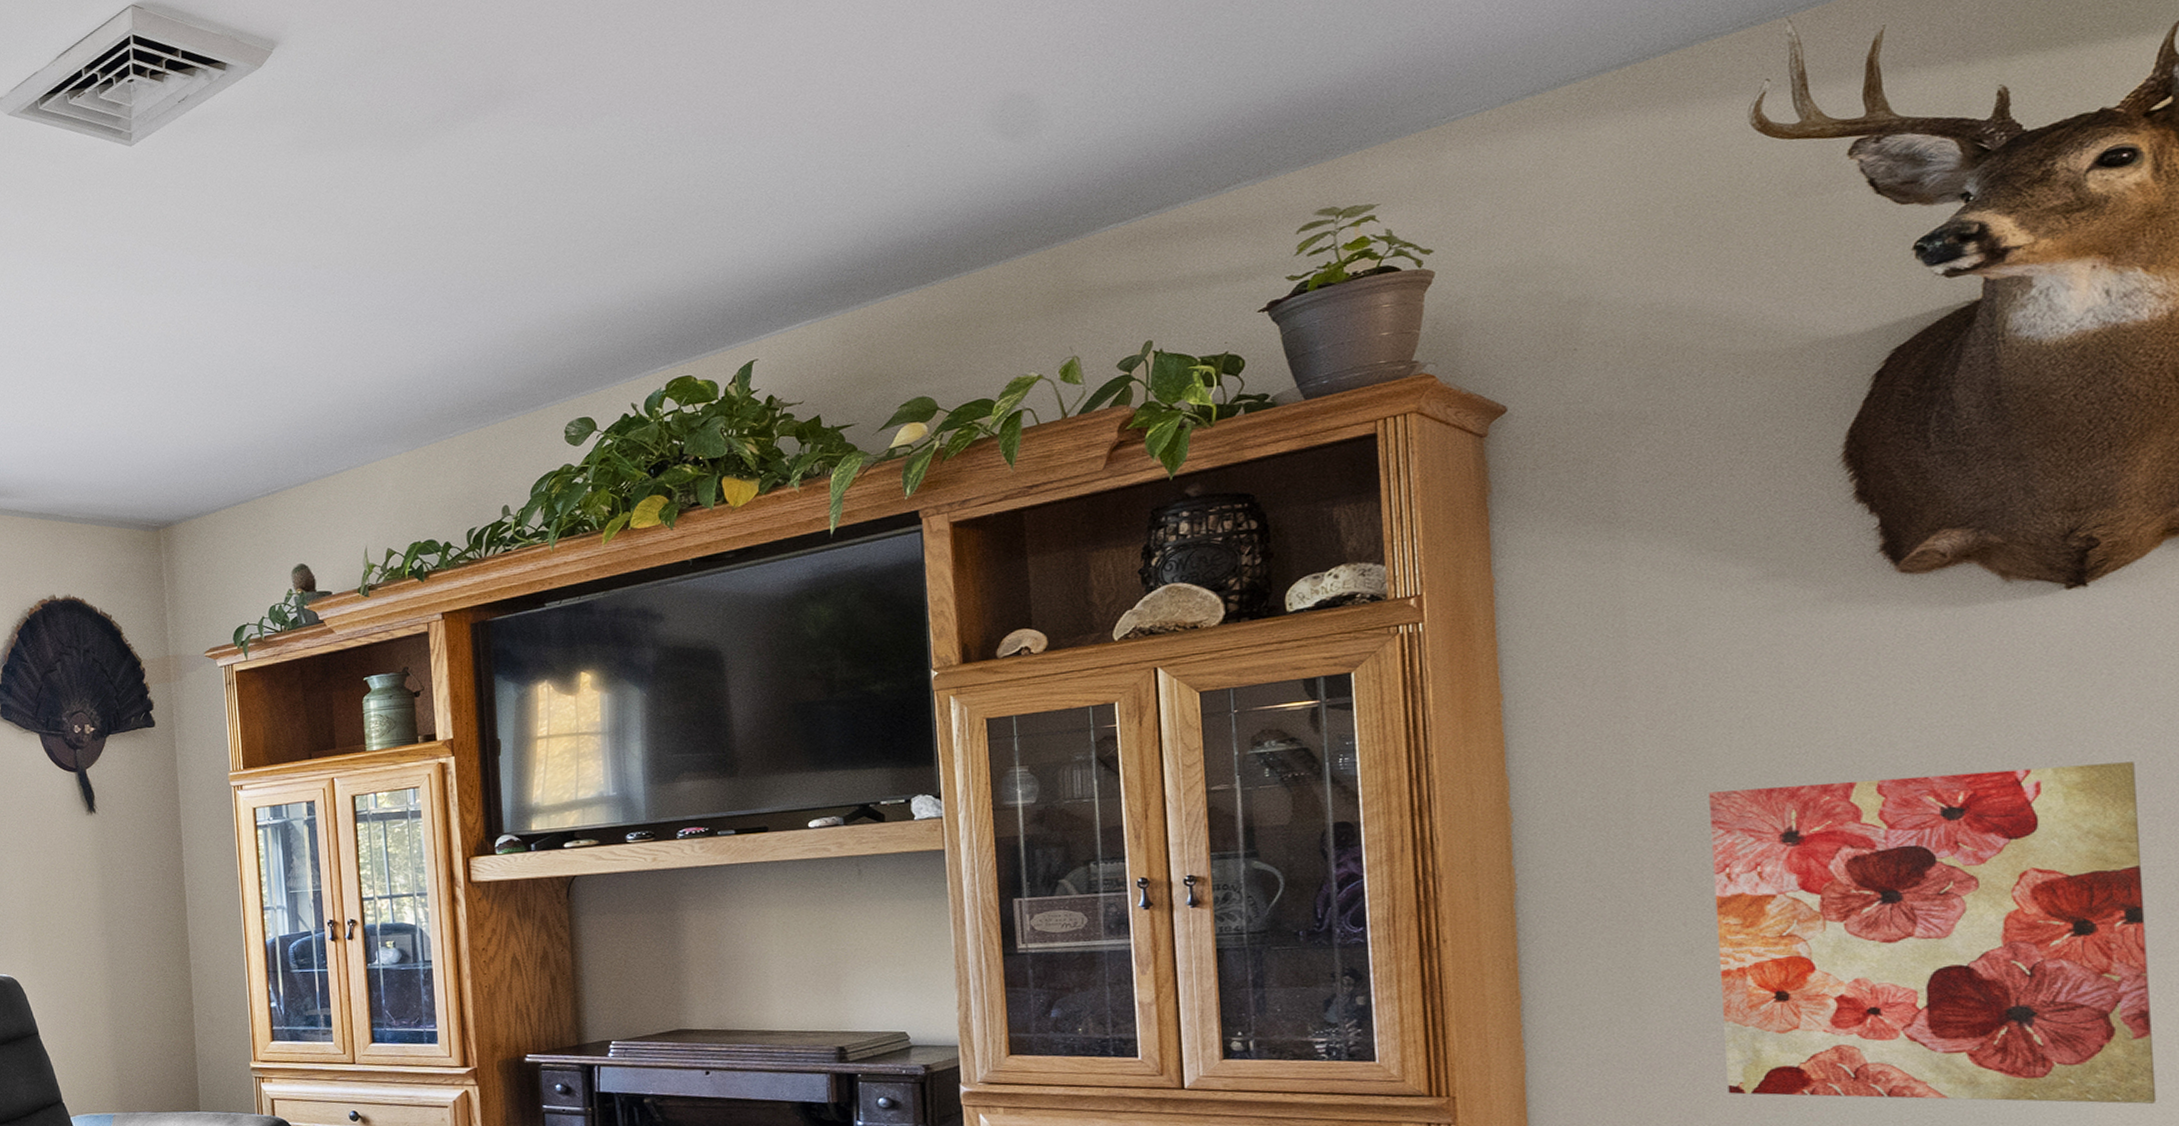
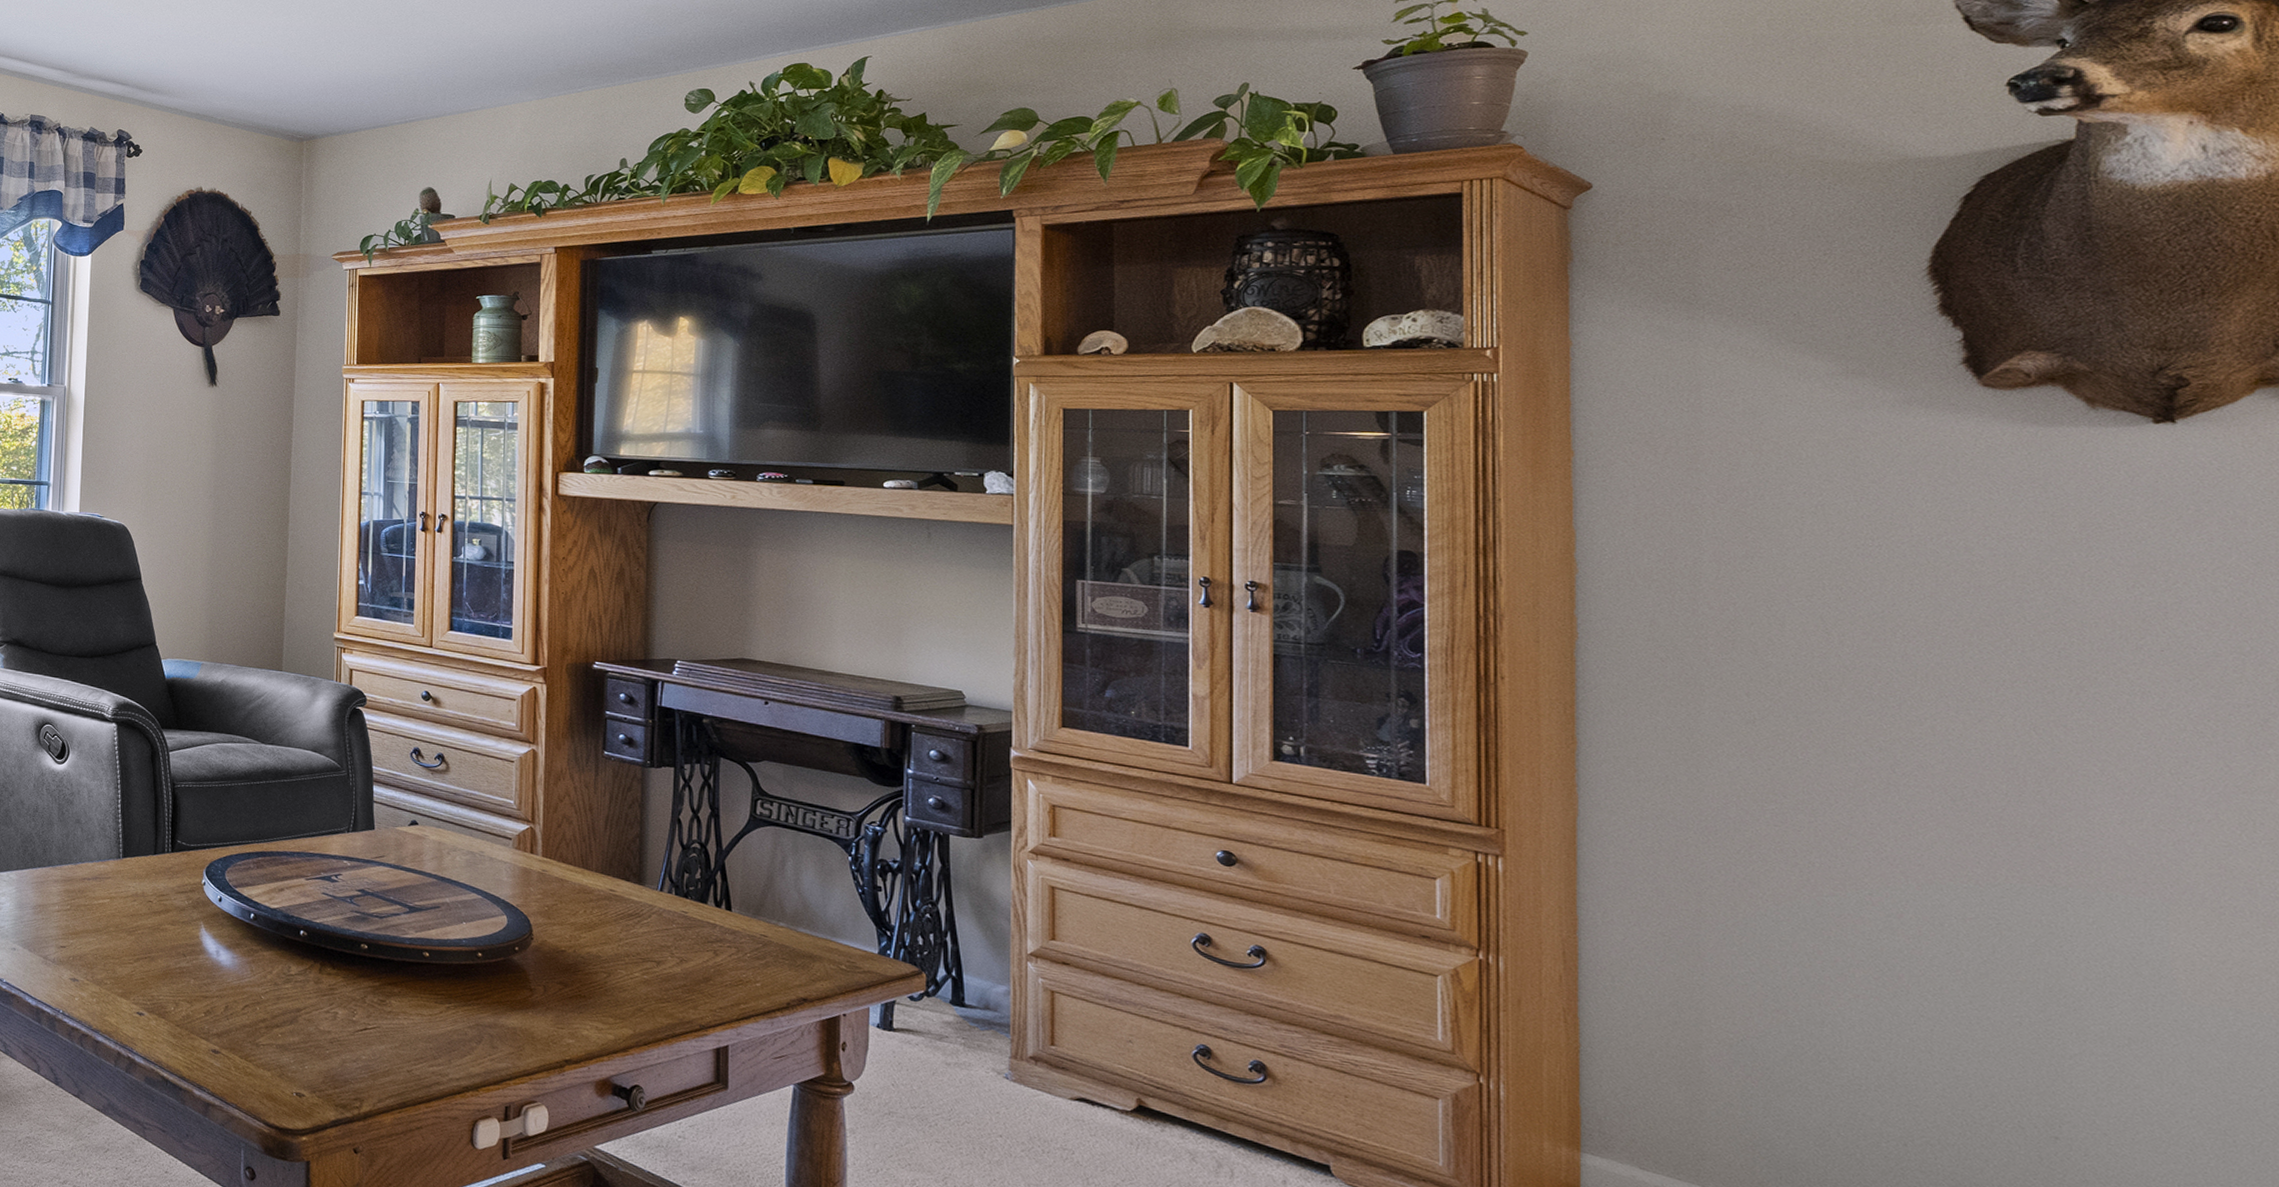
wall art: present [1709,761,2157,1104] -> none [1778,571,2236,939]

